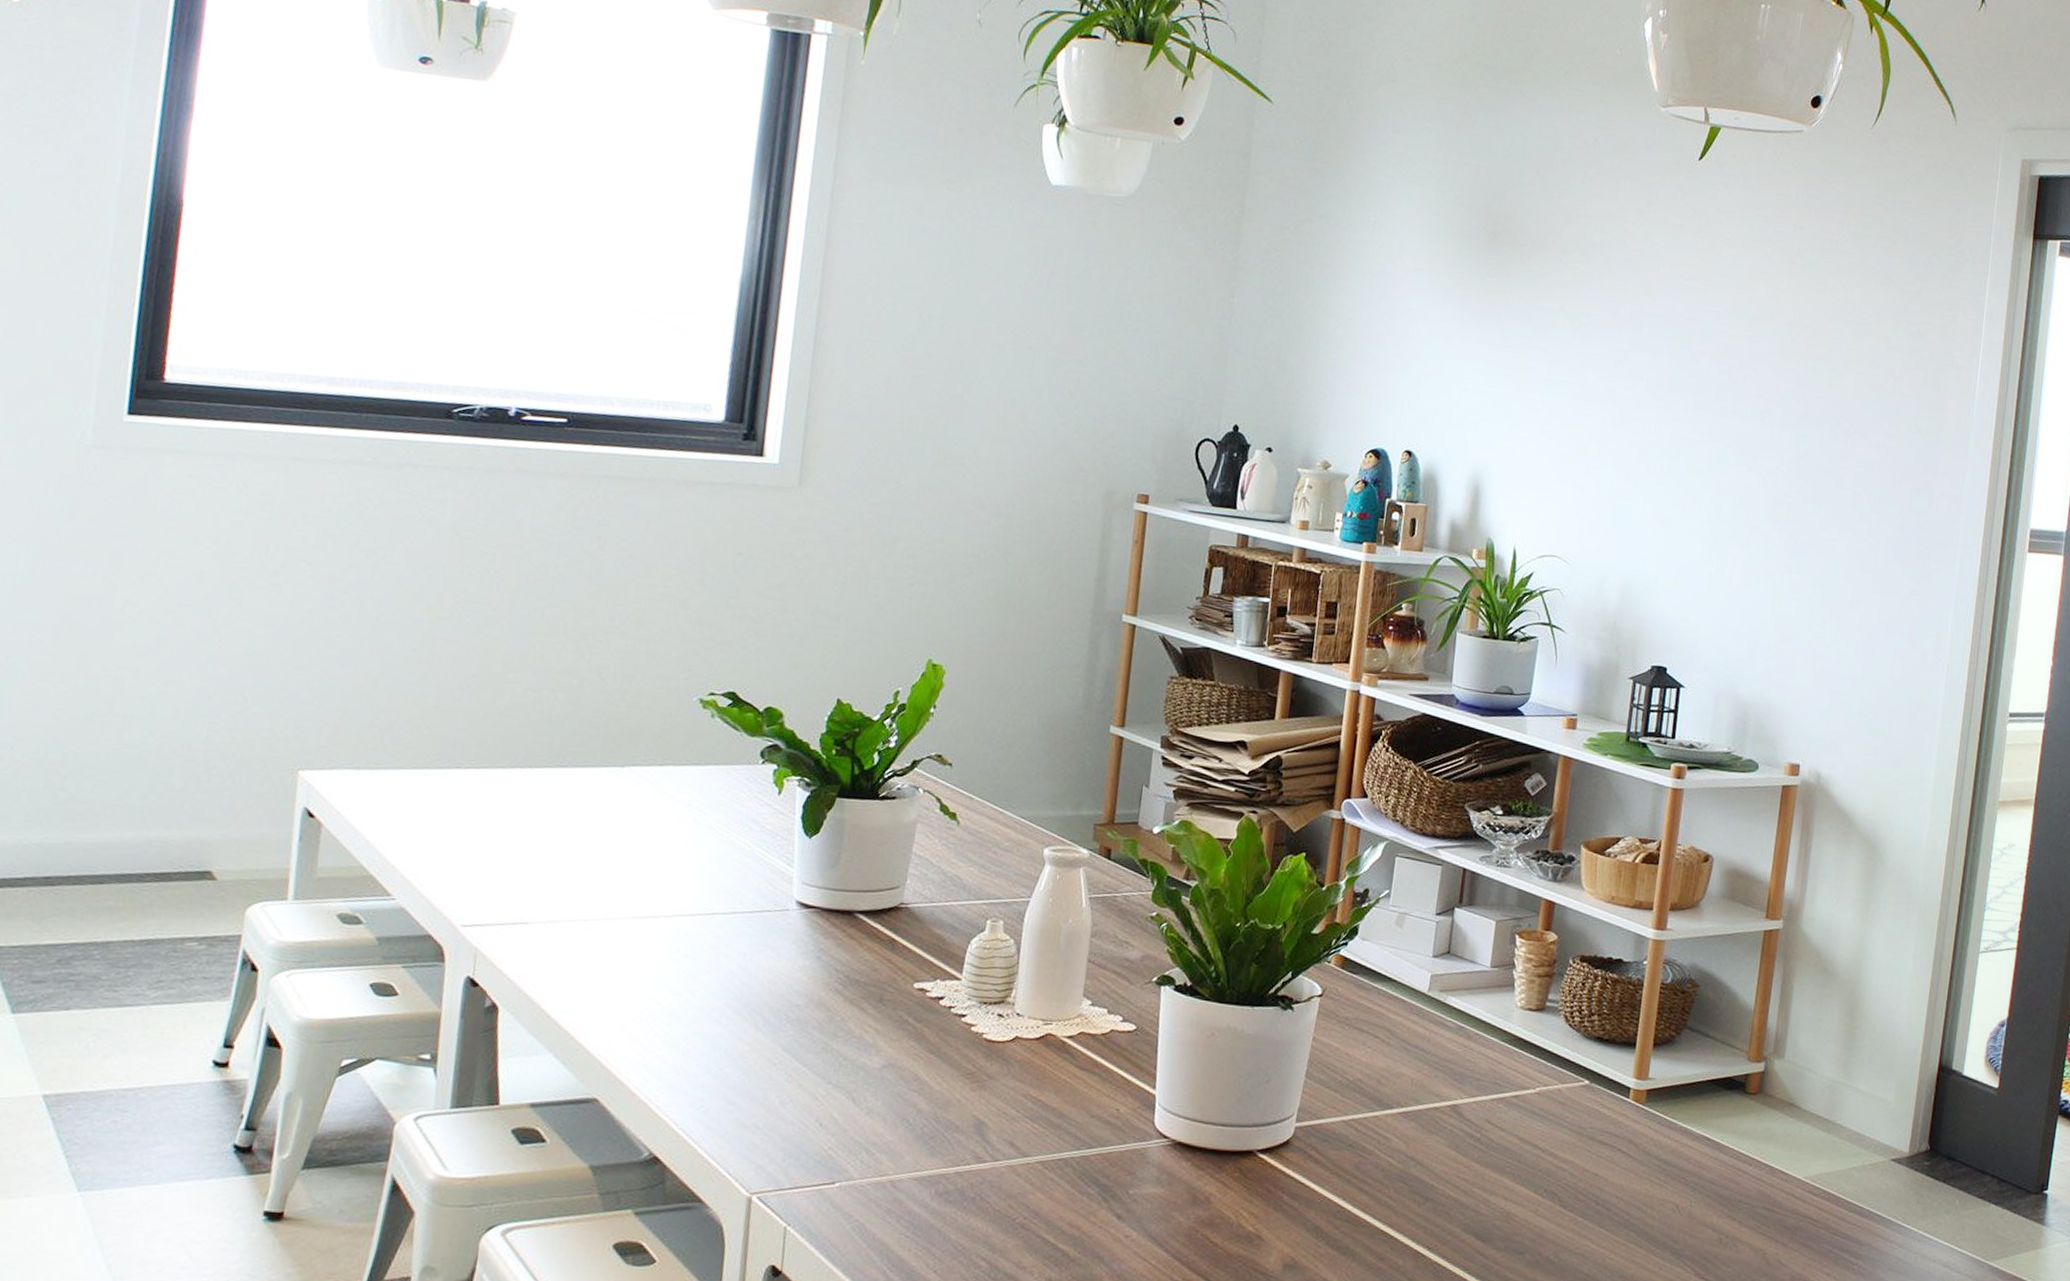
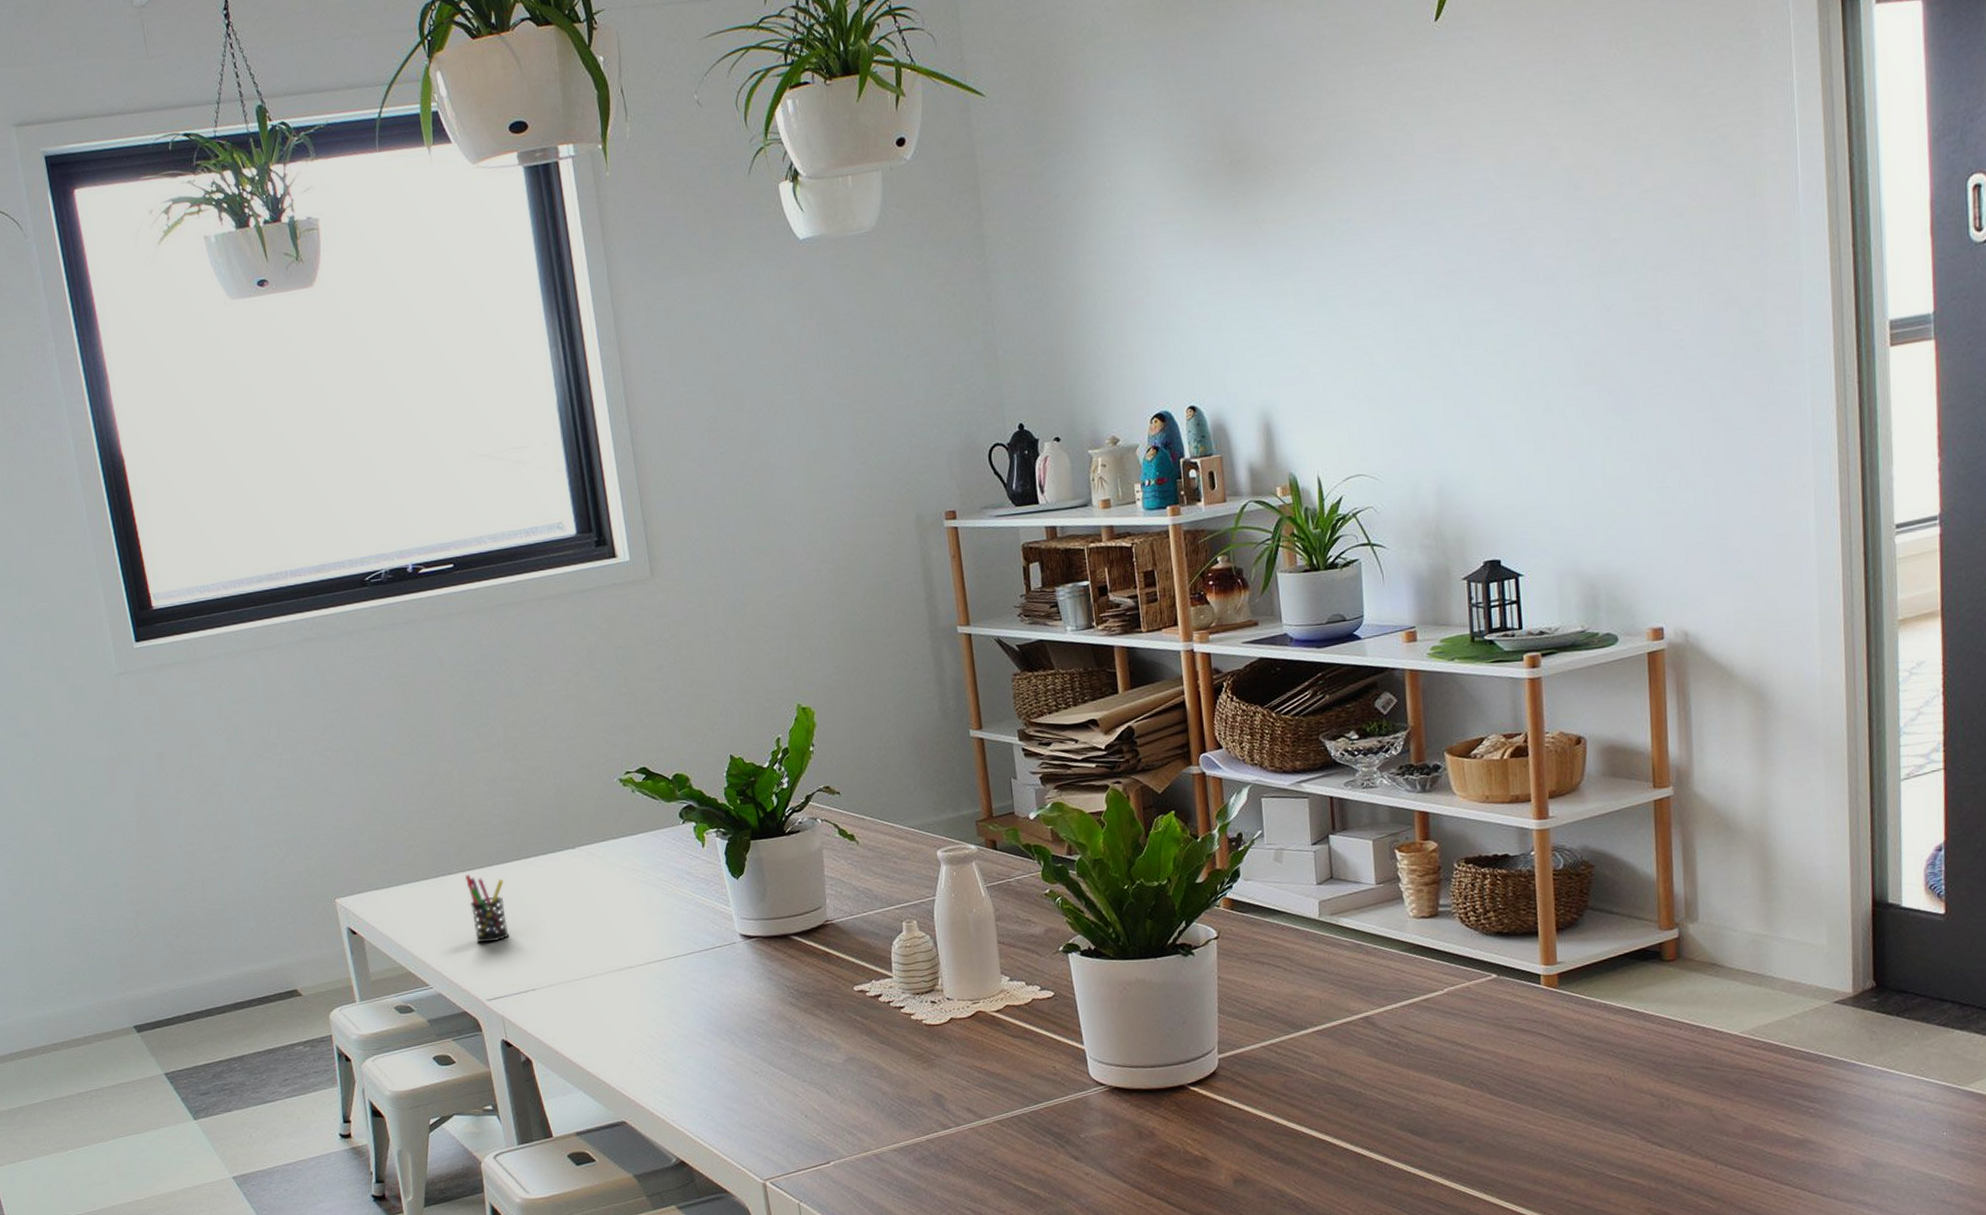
pen holder: none [469,772,525,858] -> present [465,874,509,943]

